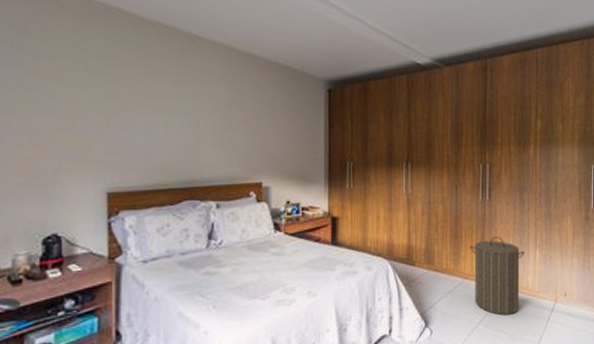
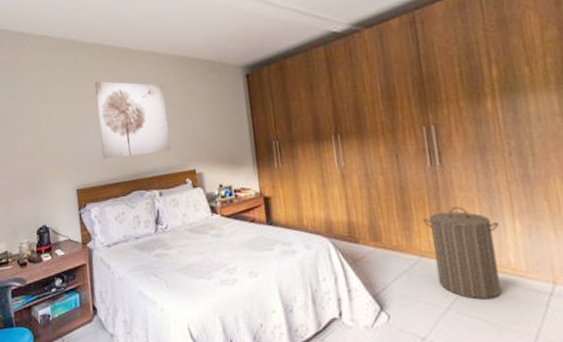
wall art: none [147,66,235,160] -> present [95,81,171,159]

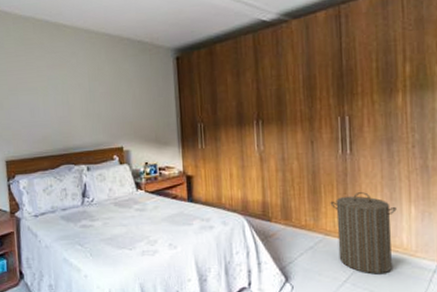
wall art: present [95,81,171,159] -> none [26,55,99,132]

